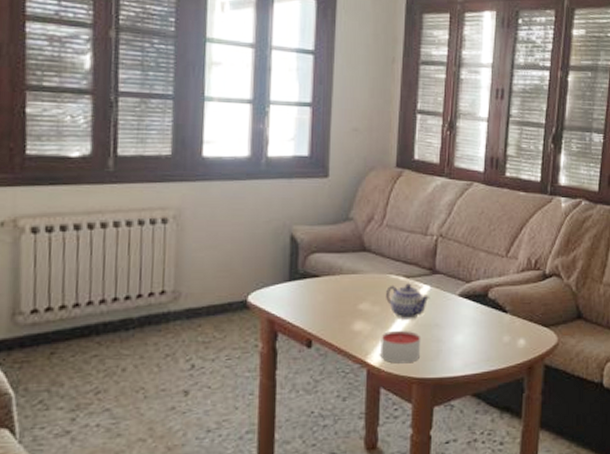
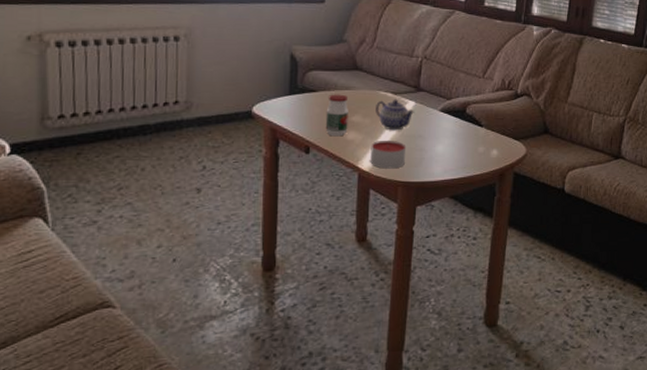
jar: none [329,279,356,328] -> present [325,94,349,137]

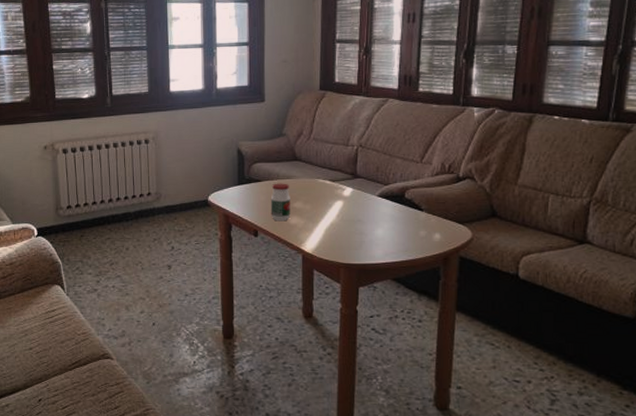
candle: present [370,140,407,169] -> none [312,224,347,251]
teapot: present [376,99,415,131] -> none [315,186,353,216]

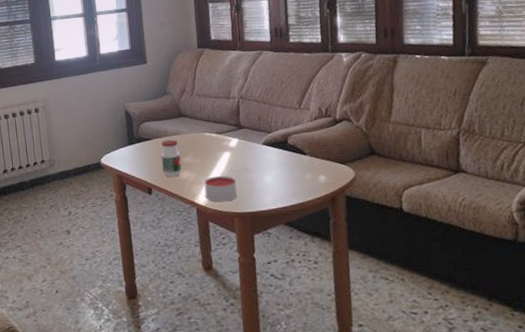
candle: none [312,224,347,251] -> present [204,175,237,202]

